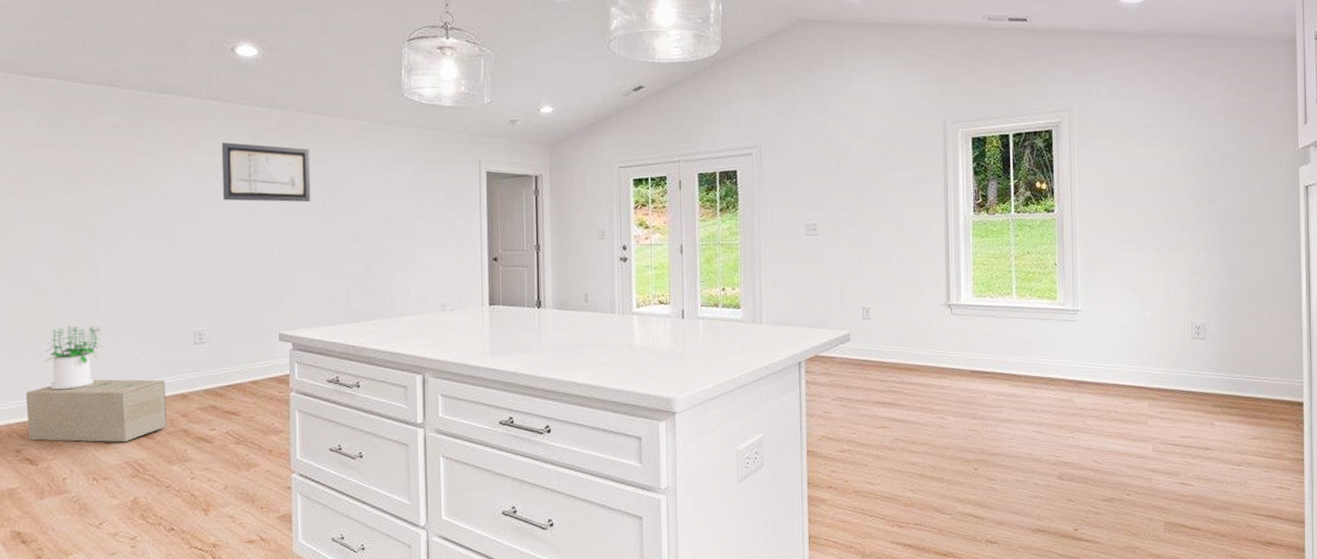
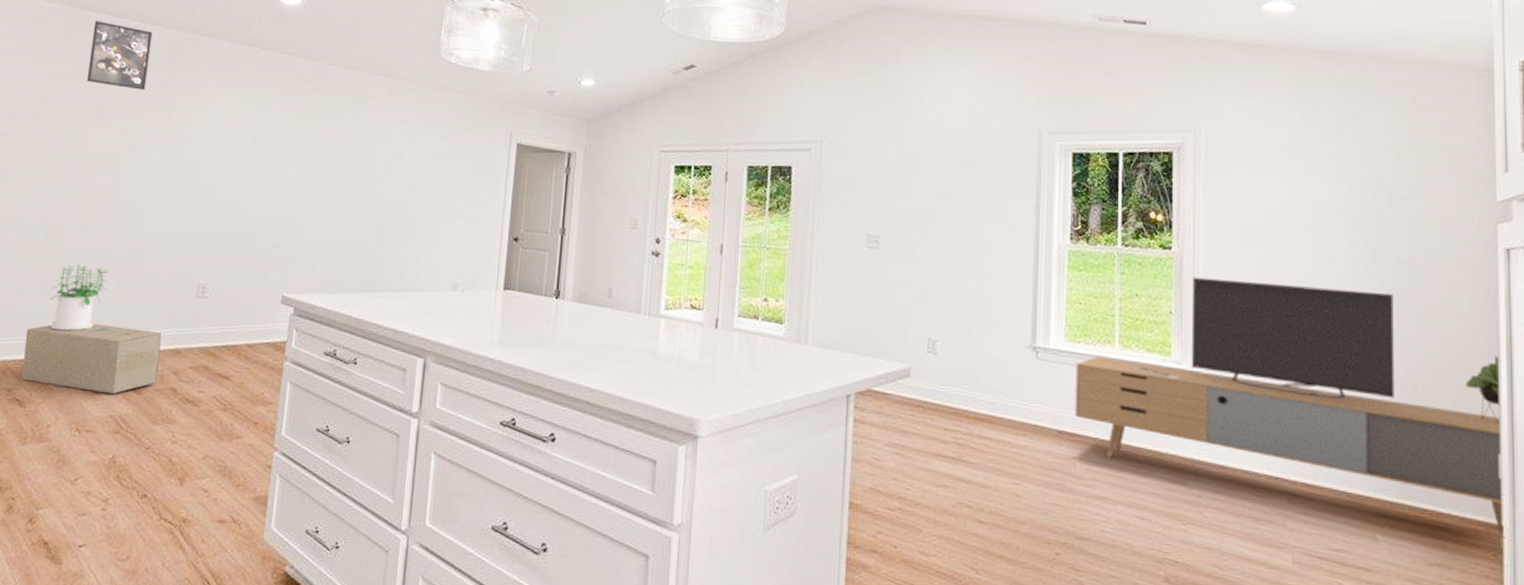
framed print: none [44,86,110,152] -> present [86,20,153,91]
wall art: present [221,142,311,203] -> none [246,90,339,160]
media console: none [983,230,1305,412] -> present [1074,277,1505,539]

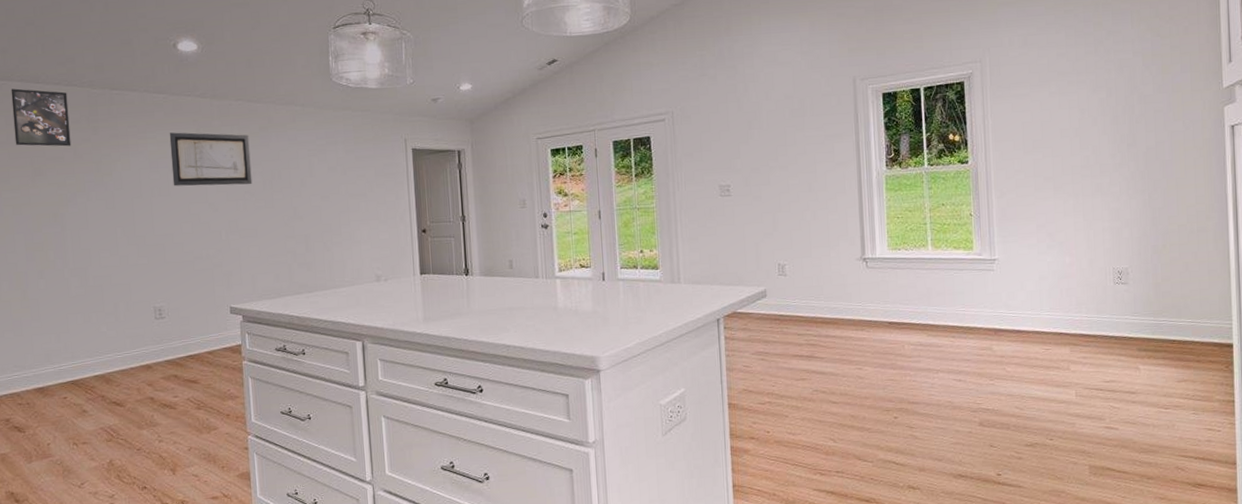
cardboard box: present [22,324,162,395] -> none [11,353,136,411]
potted plant: present [49,264,108,330] -> none [24,306,76,364]
wall art: none [246,90,339,160] -> present [169,132,252,186]
media console: present [1074,277,1505,539] -> none [898,175,1235,353]

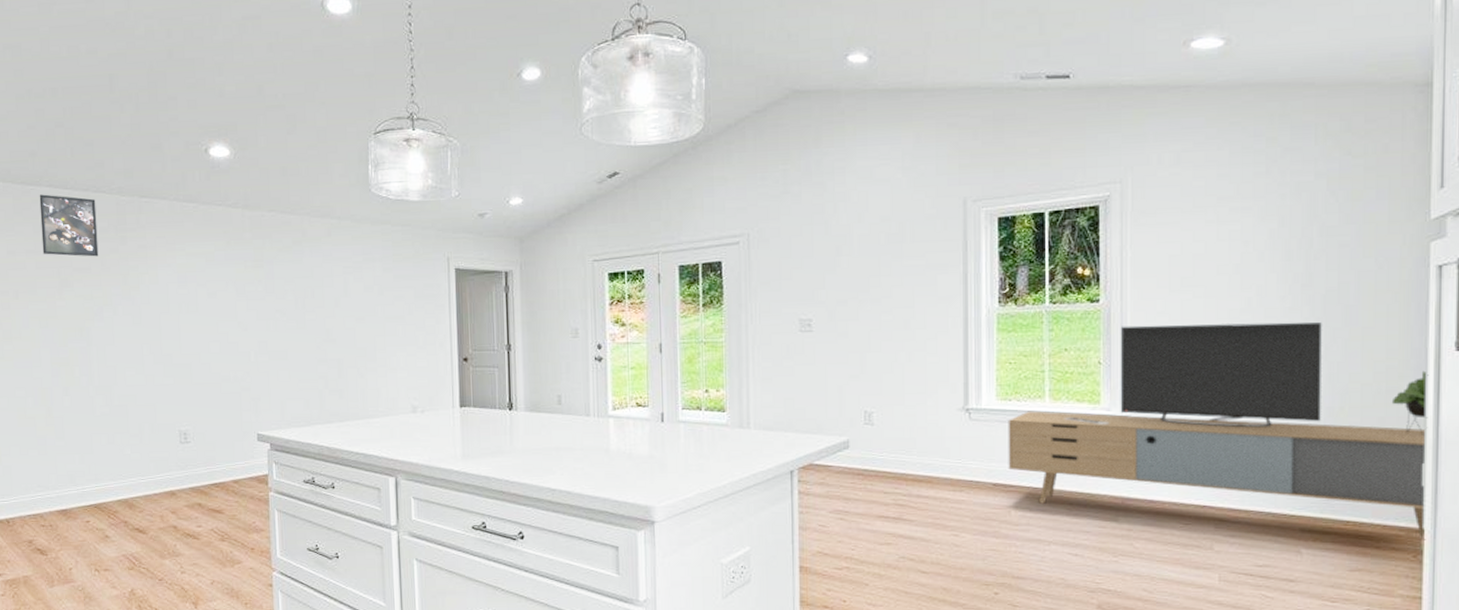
wall art: present [169,132,252,186] -> none [198,244,284,303]
media console: none [898,175,1235,353] -> present [1008,322,1429,540]

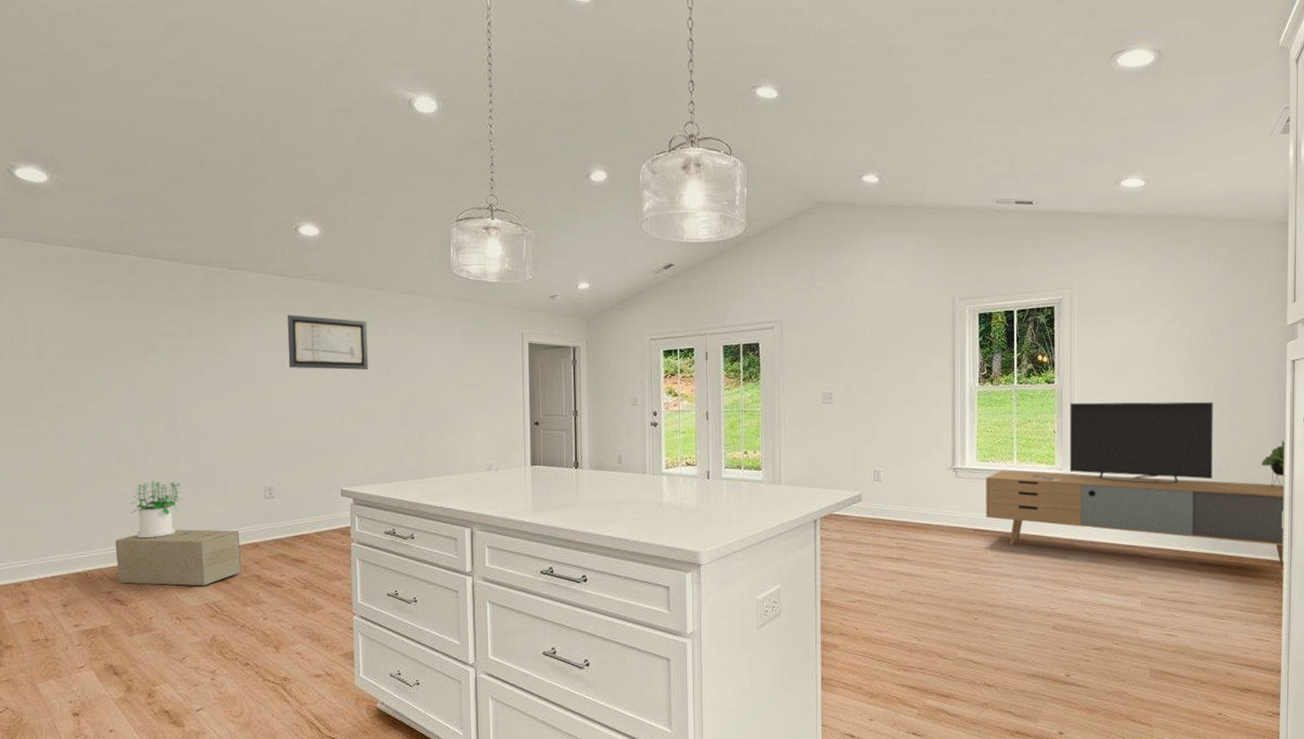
cardboard box: none [34,476,159,536] -> present [115,529,242,586]
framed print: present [39,194,99,257] -> none [126,263,187,323]
potted plant: none [49,424,100,484] -> present [130,481,184,538]
wall art: none [198,244,284,303] -> present [287,315,369,371]

